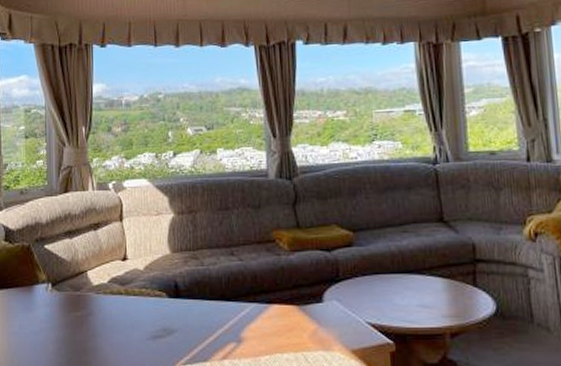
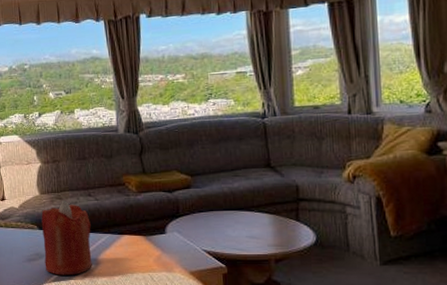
candle: none [172,261,233,357] -> present [41,201,92,276]

